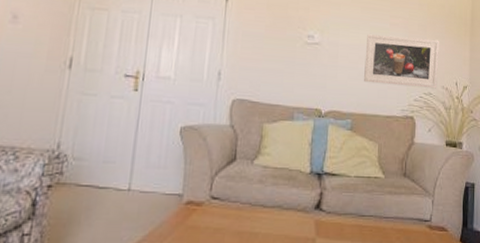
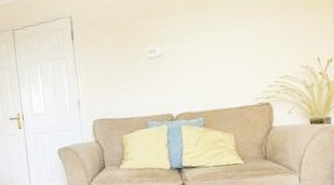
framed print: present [364,34,439,89] -> none [209,18,295,81]

